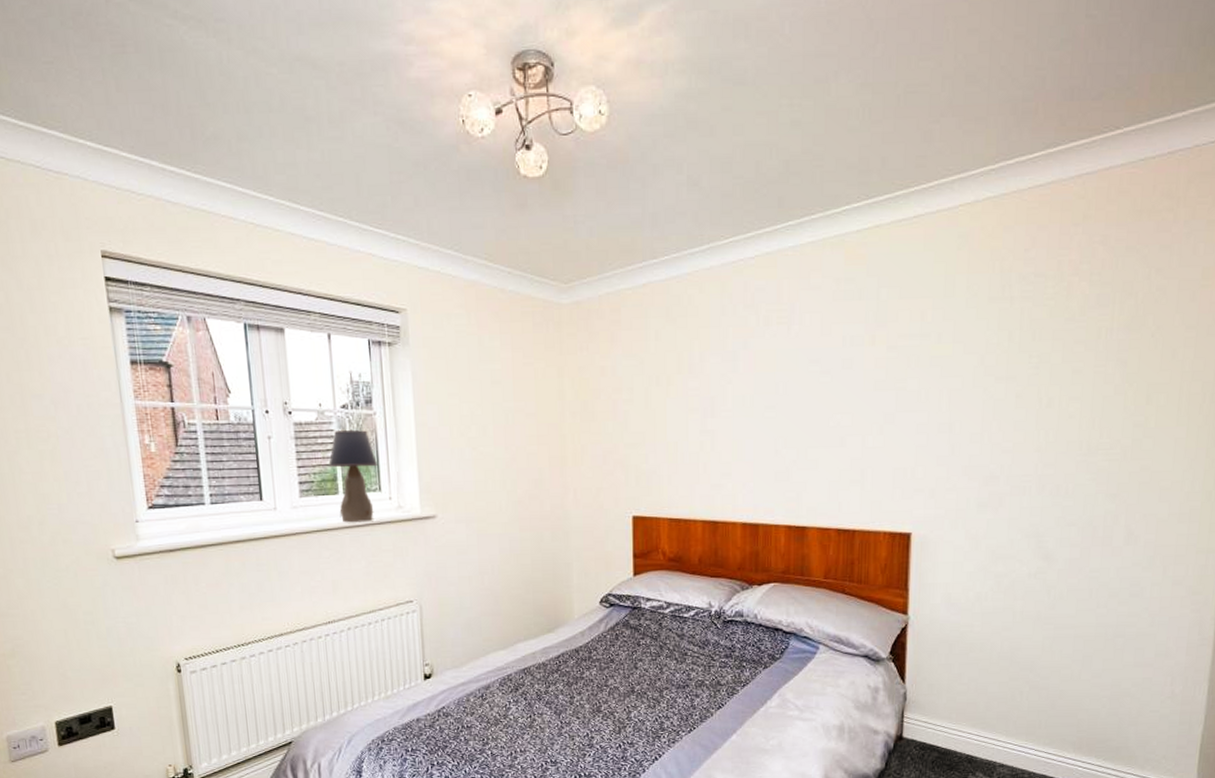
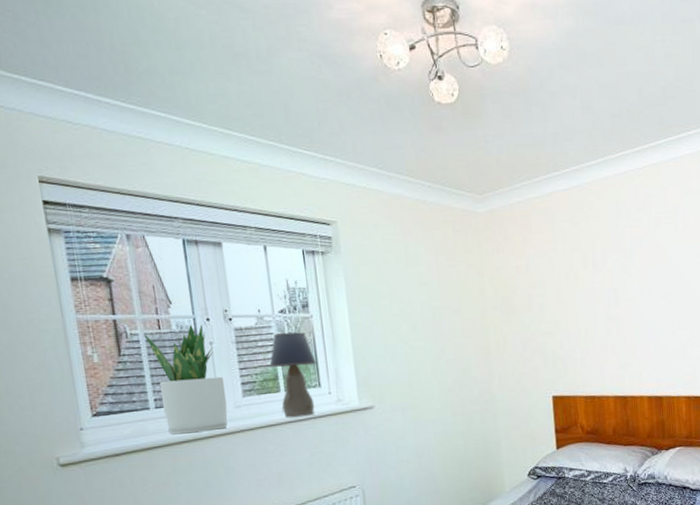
planter: none [201,417,284,533] -> present [143,324,228,435]

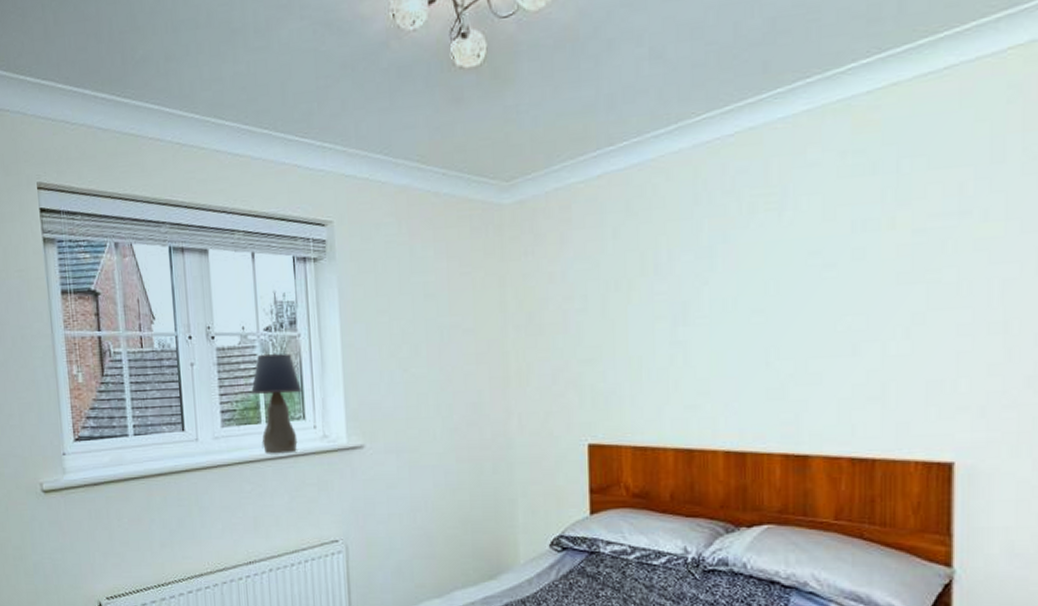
planter: present [143,324,228,435] -> none [126,343,205,466]

